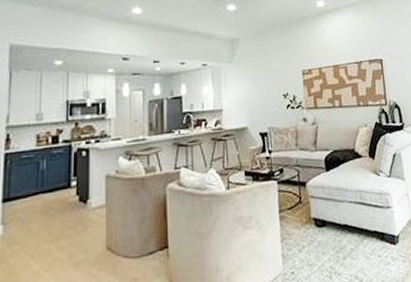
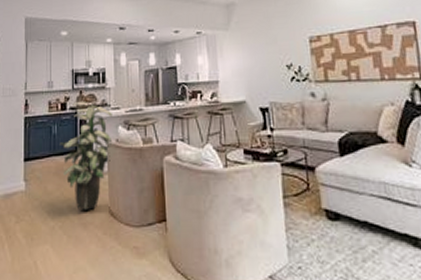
indoor plant: none [48,134,112,249] -> present [59,102,113,210]

